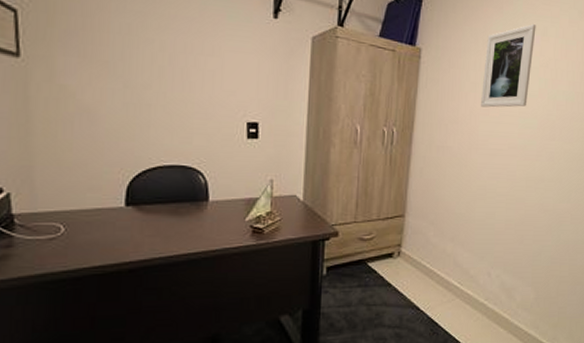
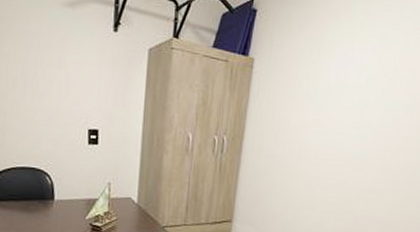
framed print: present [481,24,536,108] -> none [313,32,376,118]

